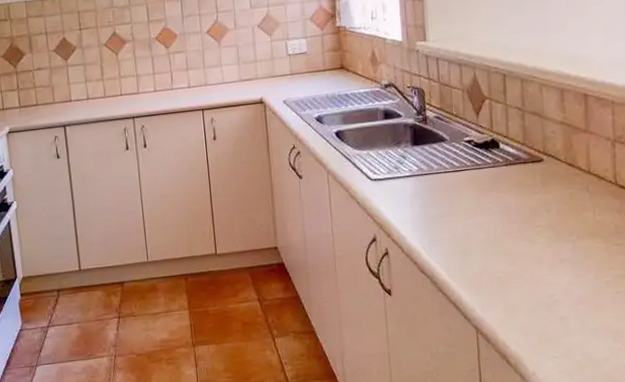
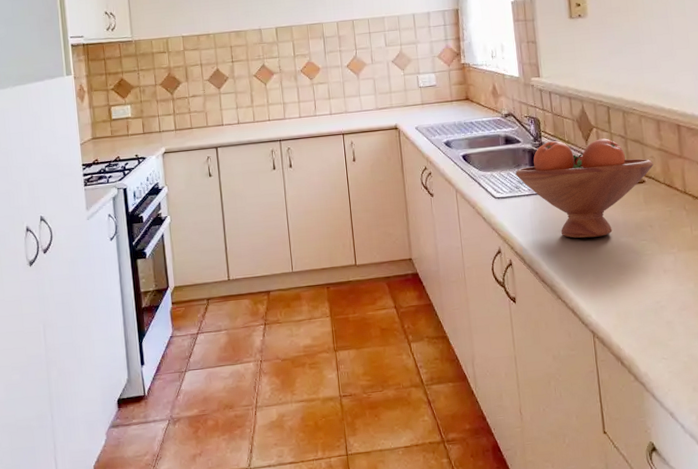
fruit bowl: none [395,111,554,225] -> present [515,138,654,238]

